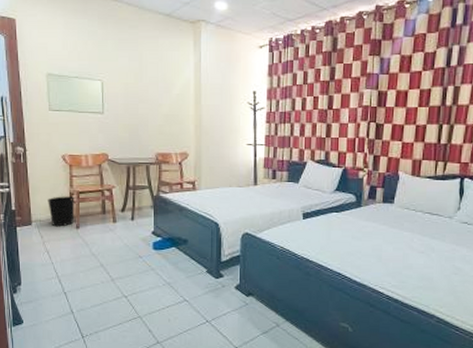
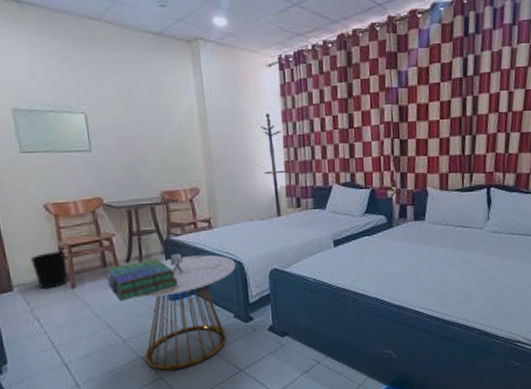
stack of books: none [104,210,162,246] -> present [106,258,179,302]
side table: none [125,208,212,312] -> present [135,253,236,371]

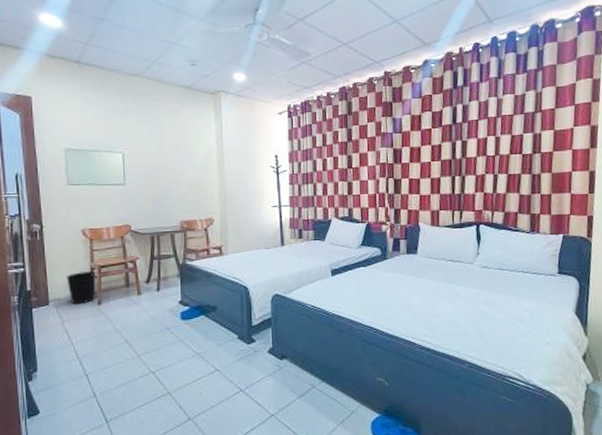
stack of books: present [106,258,179,302] -> none [128,280,190,320]
side table: present [135,253,236,371] -> none [151,276,242,387]

